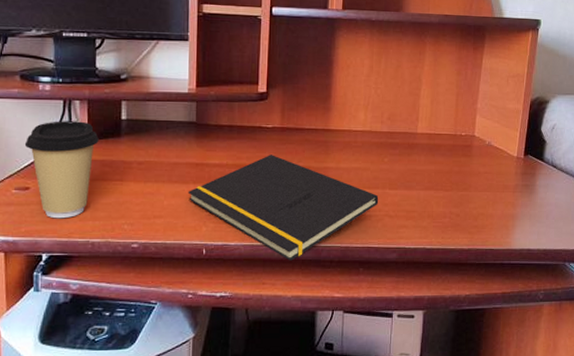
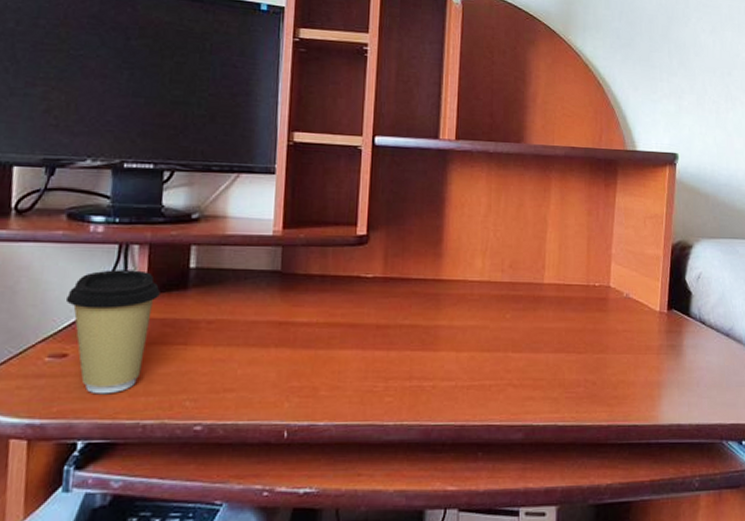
notepad: present [187,155,379,261] -> none [267,311,500,445]

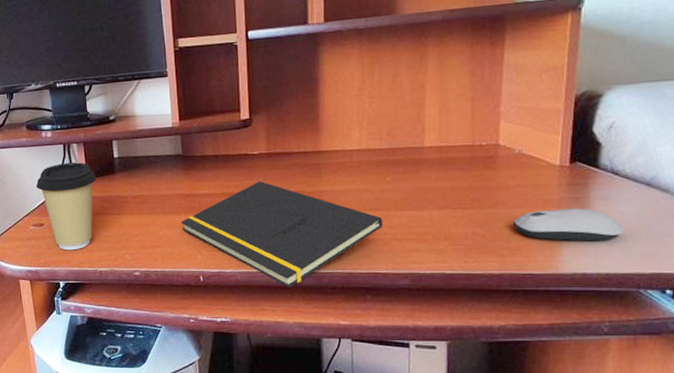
notepad: none [267,311,500,445] -> present [180,181,384,288]
computer mouse: none [621,356,710,391] -> present [513,208,624,241]

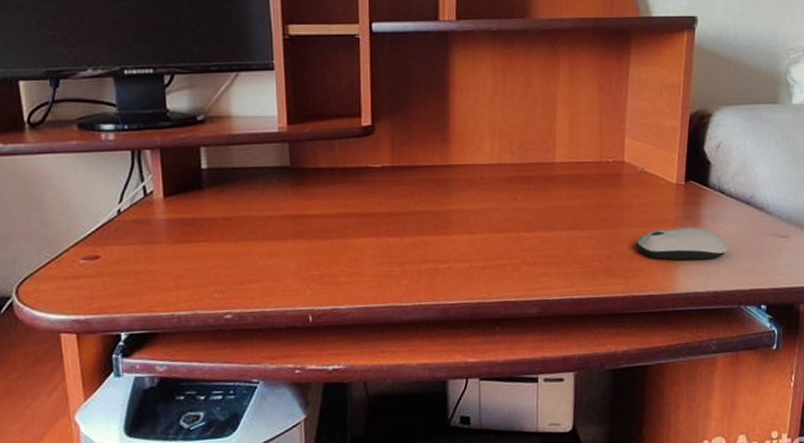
coffee cup: present [35,162,97,251] -> none [89,174,177,291]
notepad: present [180,181,384,288] -> none [286,199,514,324]

